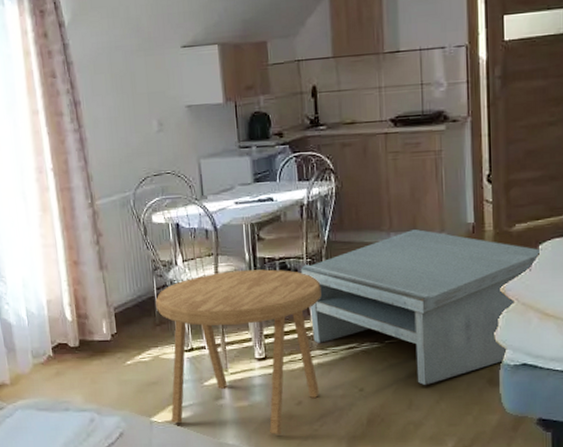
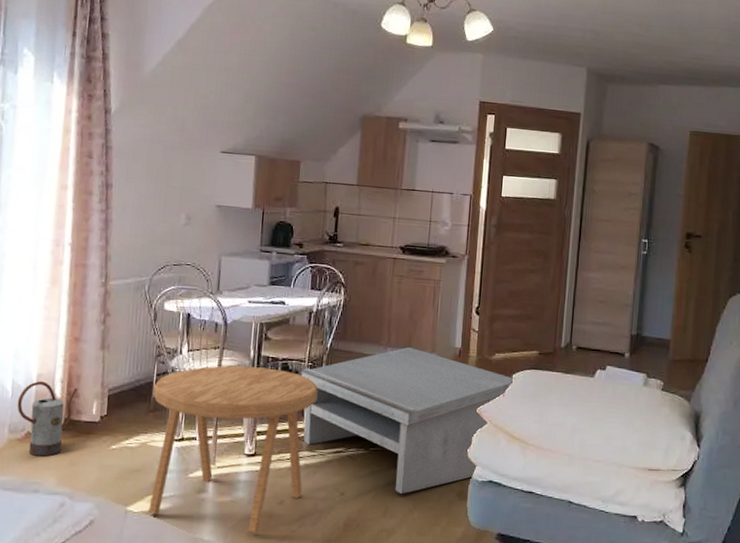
watering can: none [34,307,86,377] -> present [17,381,78,457]

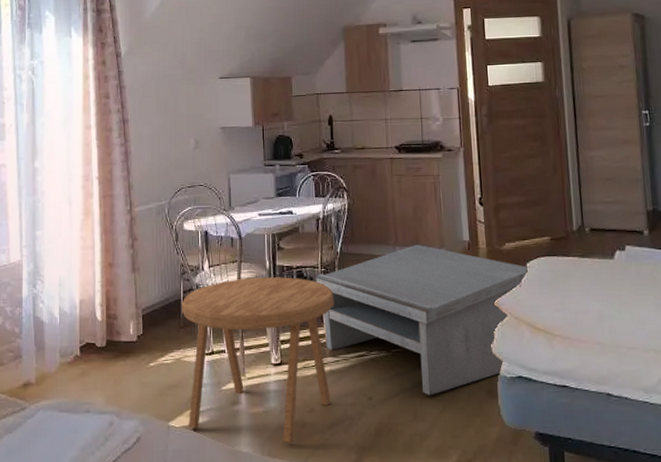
watering can: present [17,381,78,457] -> none [65,306,116,378]

